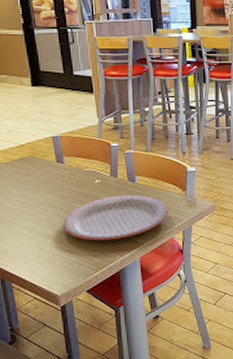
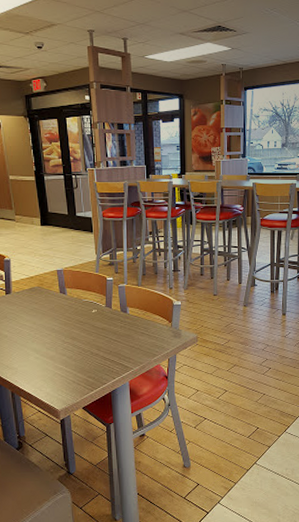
plate: present [62,194,168,241] -> none [63,324,155,364]

